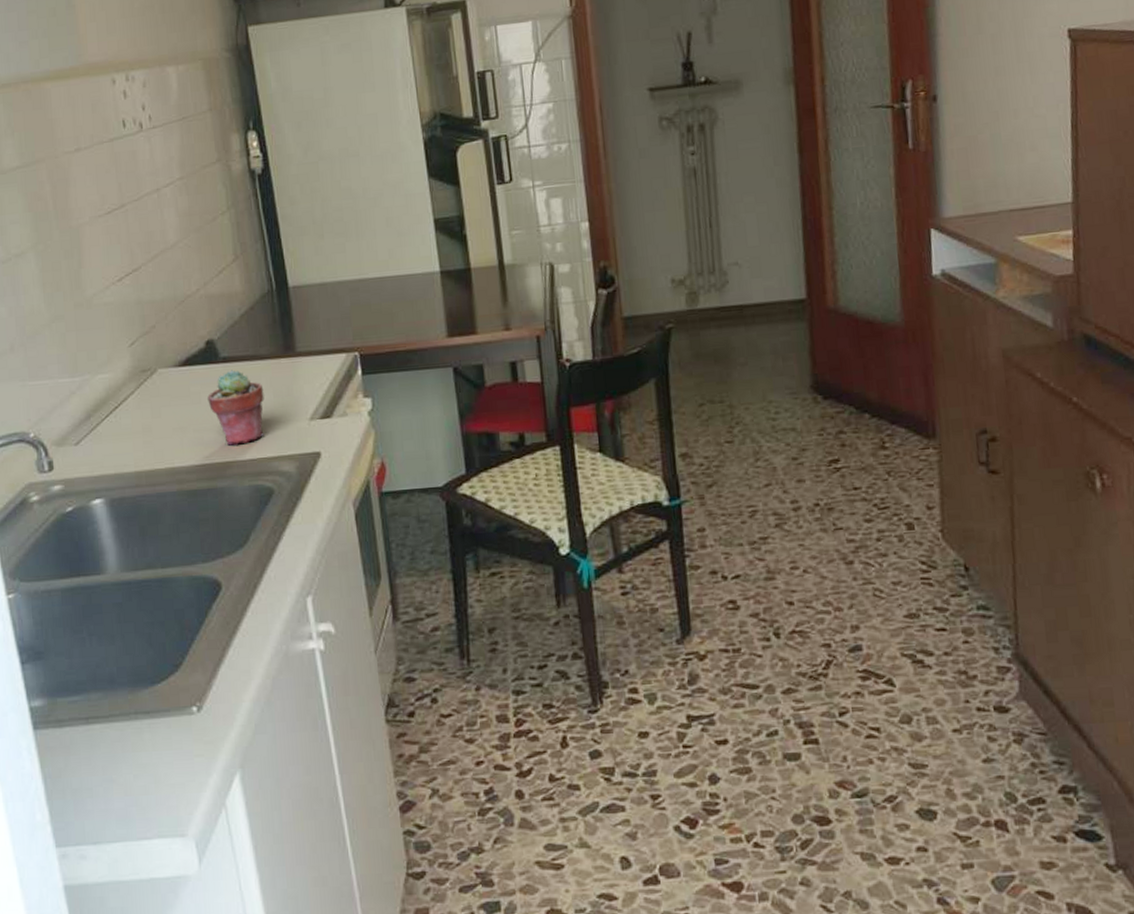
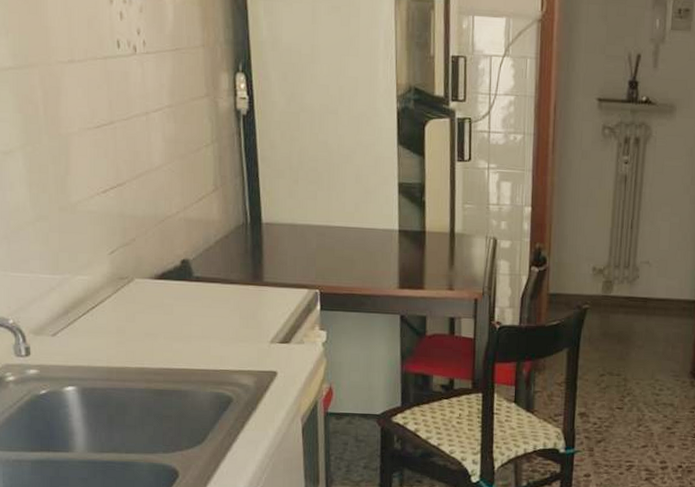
potted succulent: present [207,370,264,446] -> none [179,289,231,356]

